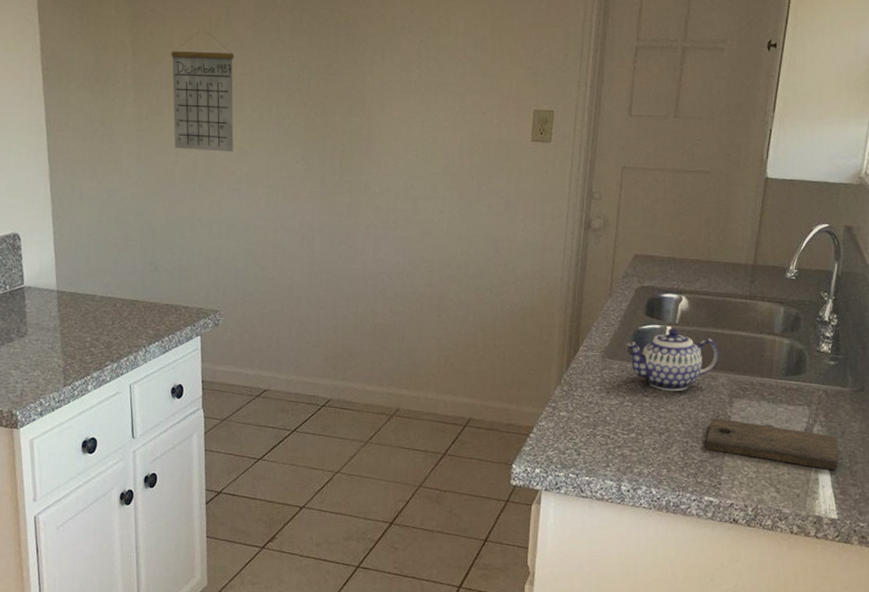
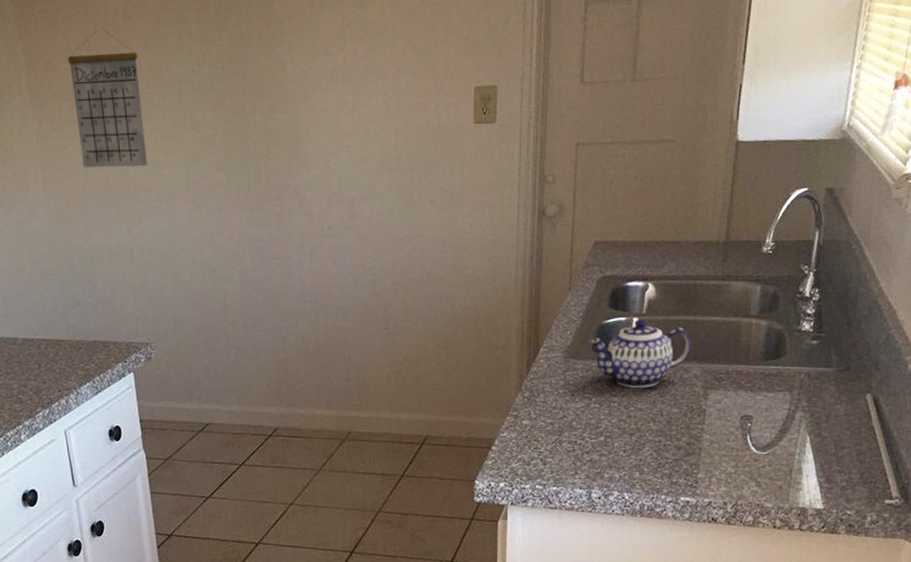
cutting board: present [705,418,838,470] -> none [679,412,823,458]

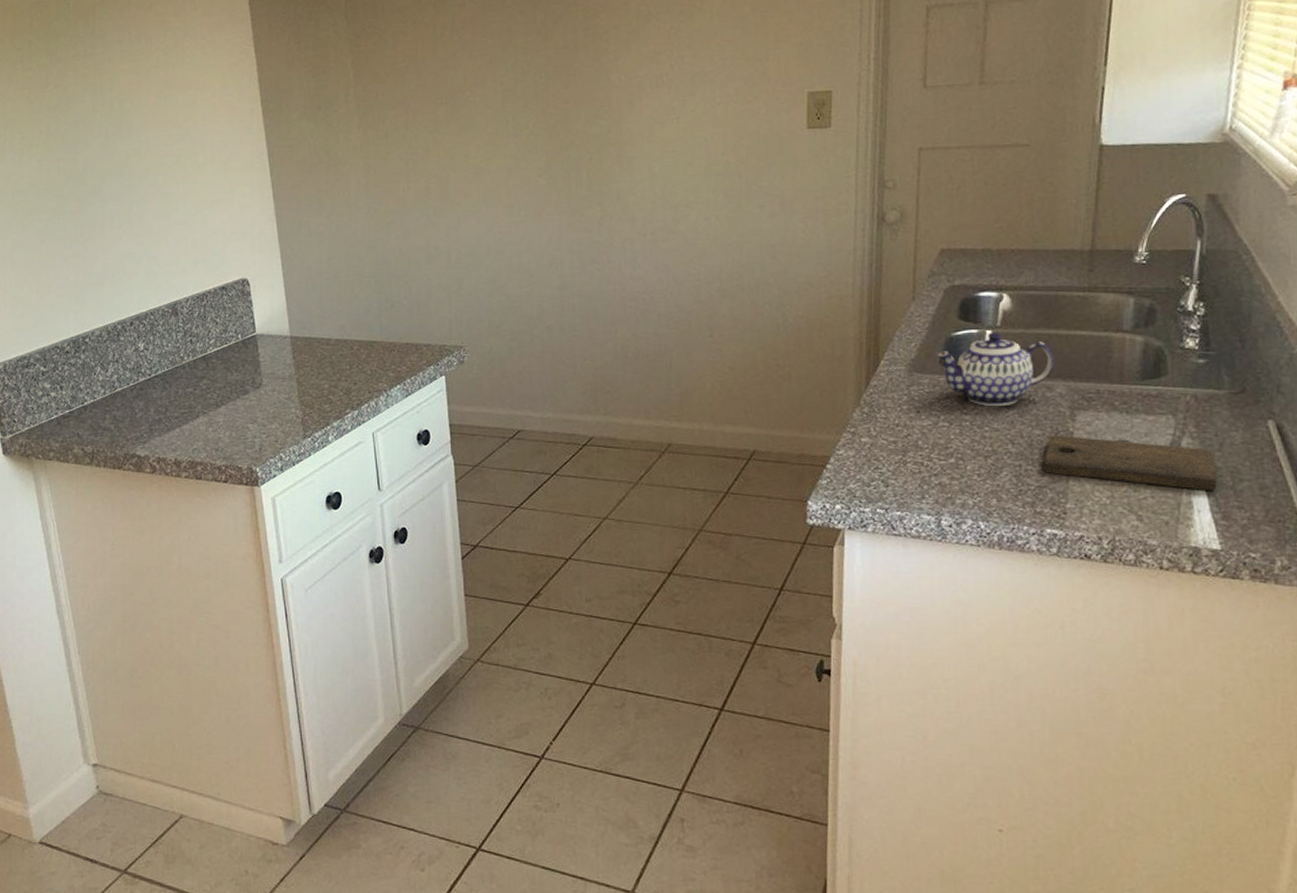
calendar: present [67,28,147,168] -> none [394,41,468,174]
cutting board: none [679,412,823,458] -> present [1043,435,1217,490]

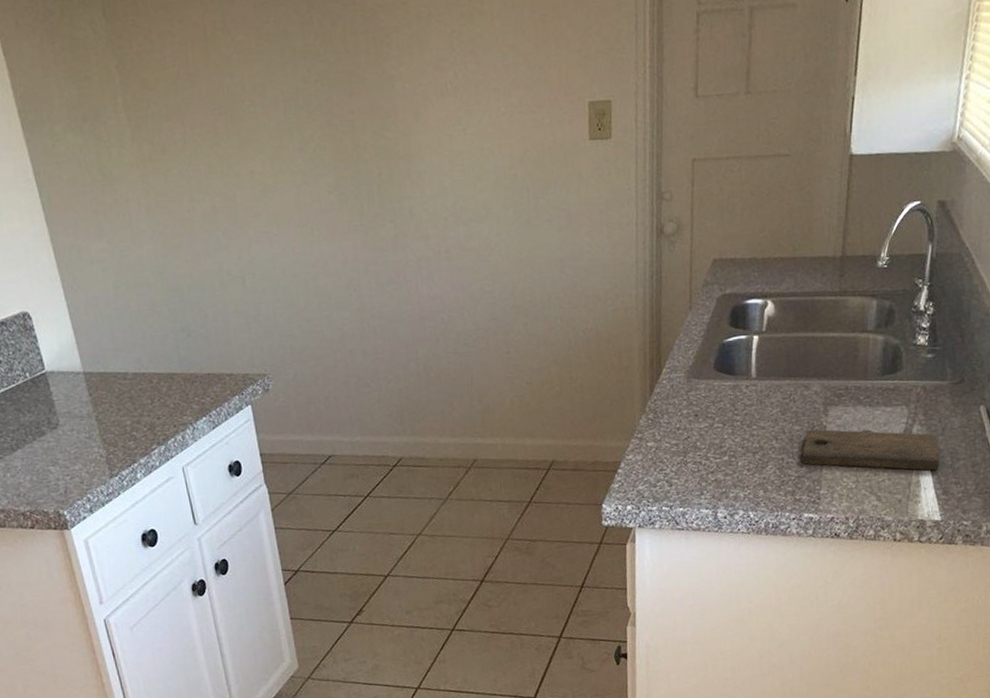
teapot: present [938,332,1055,407] -> none [712,337,811,407]

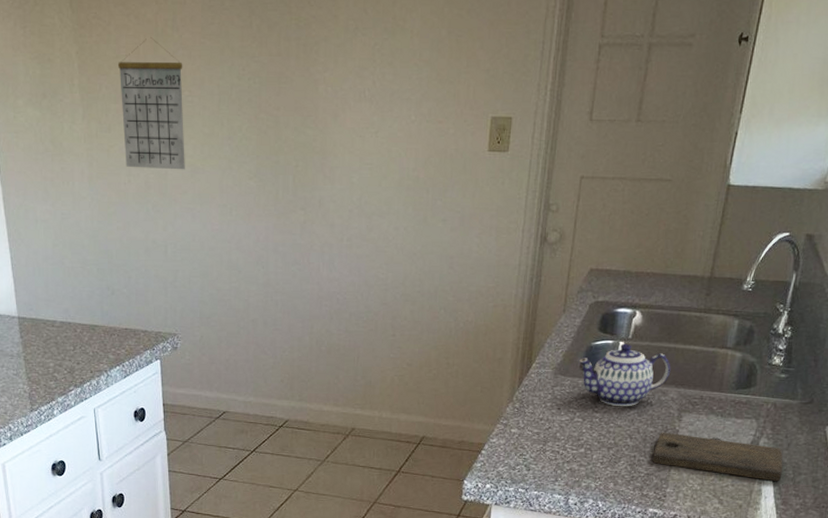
calendar: none [165,43,255,192] -> present [117,37,185,170]
teapot: none [712,337,811,407] -> present [579,343,671,407]

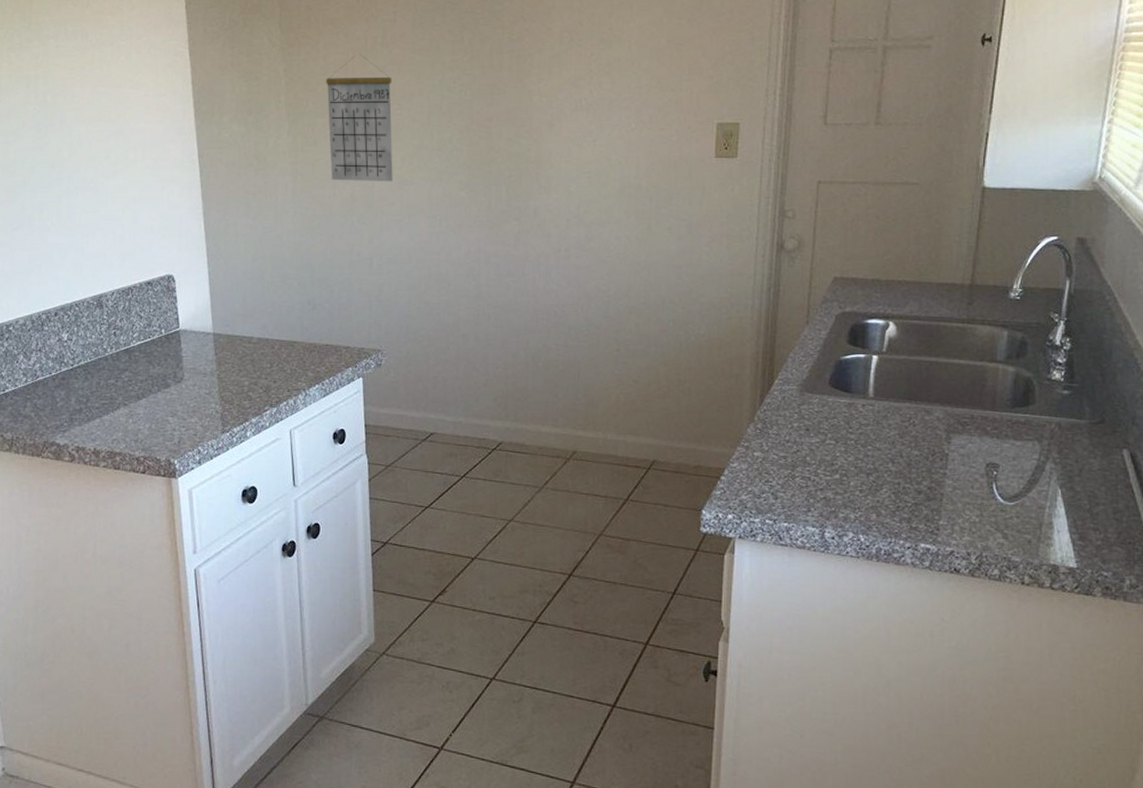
teapot: present [579,343,671,407] -> none [828,357,934,428]
cutting board: present [652,432,783,481] -> none [920,456,1076,512]

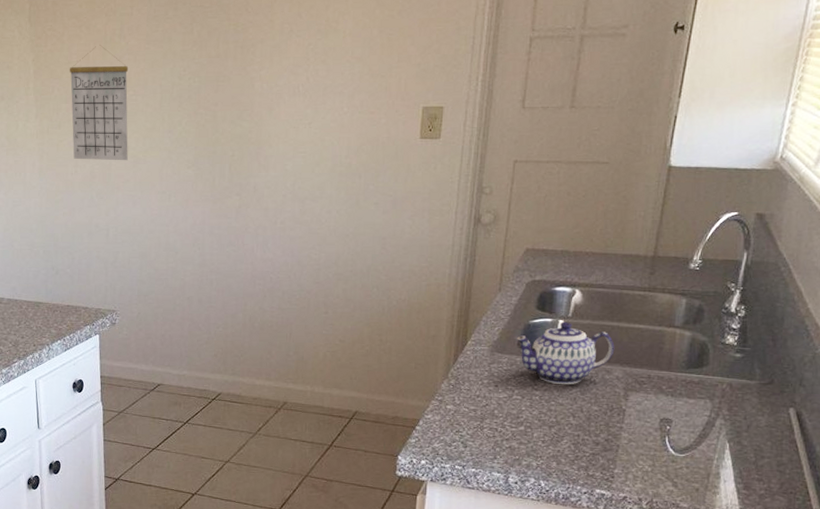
teapot: none [828,357,934,428] -> present [517,321,615,385]

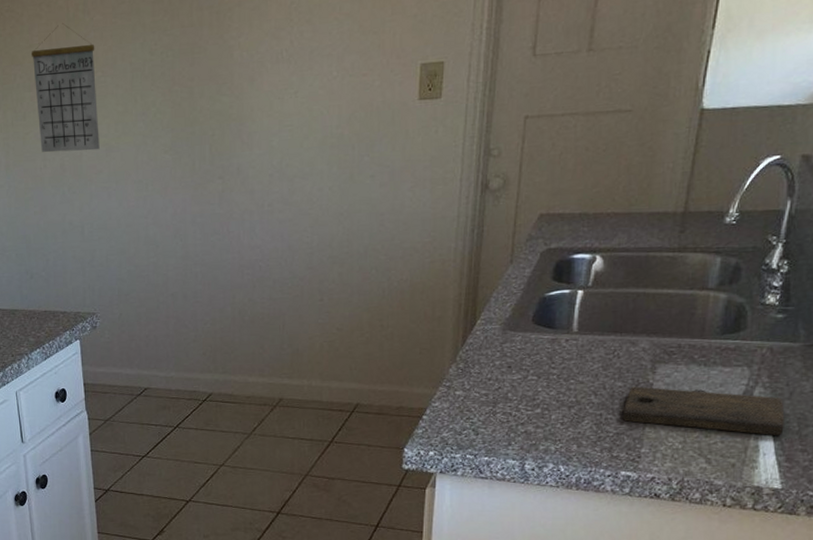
teapot: present [517,321,615,385] -> none [531,291,641,361]
cutting board: none [597,411,743,464] -> present [622,386,785,435]

